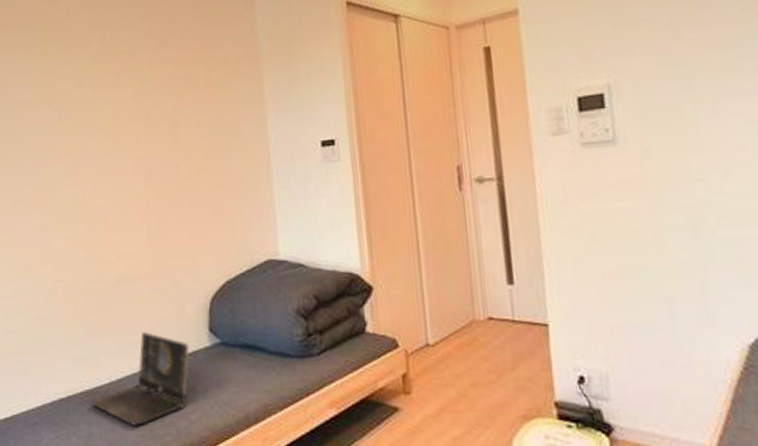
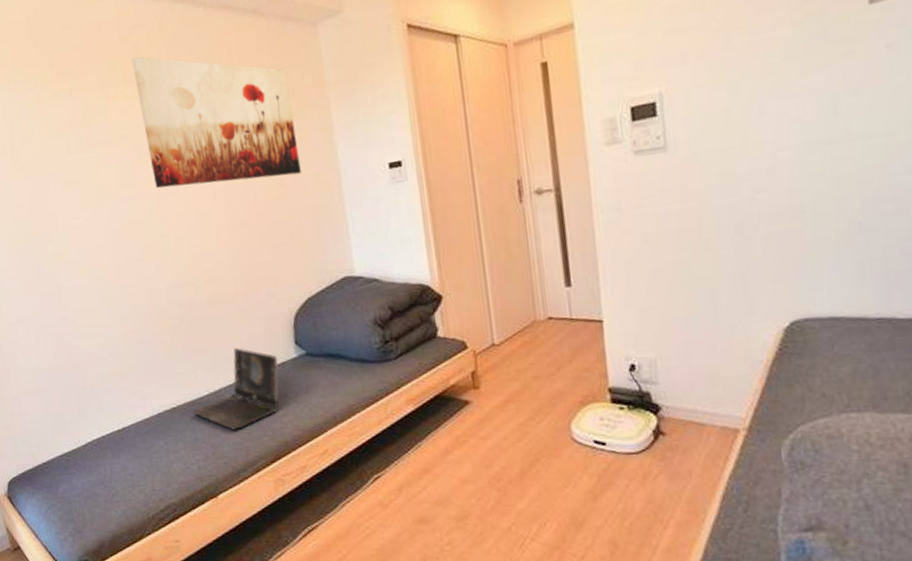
wall art: none [61,18,228,154] -> present [132,56,301,188]

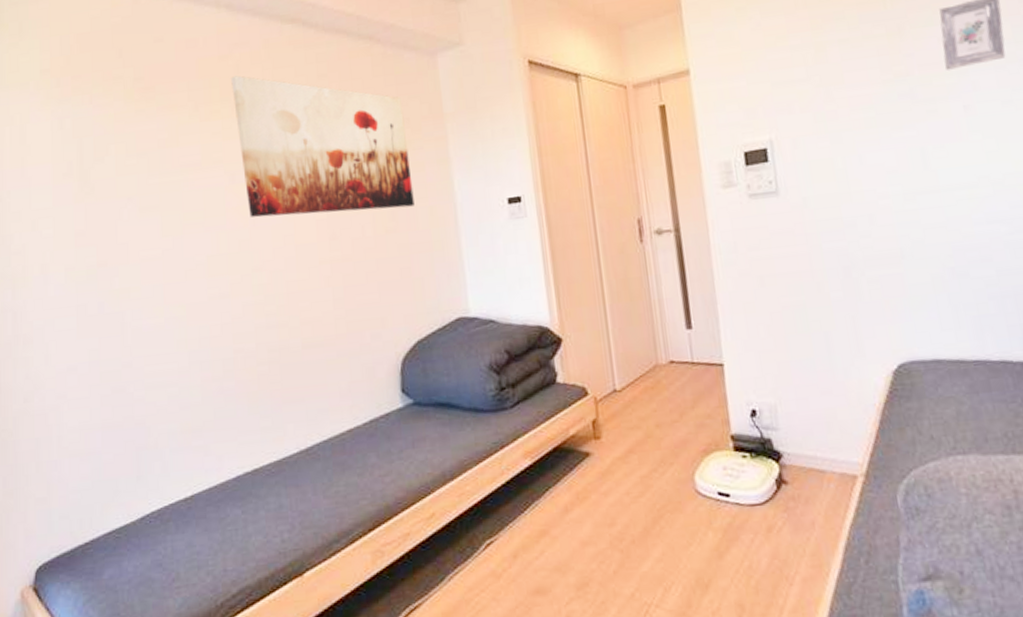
laptop computer: present [193,347,279,431] -> none [279,396,382,495]

